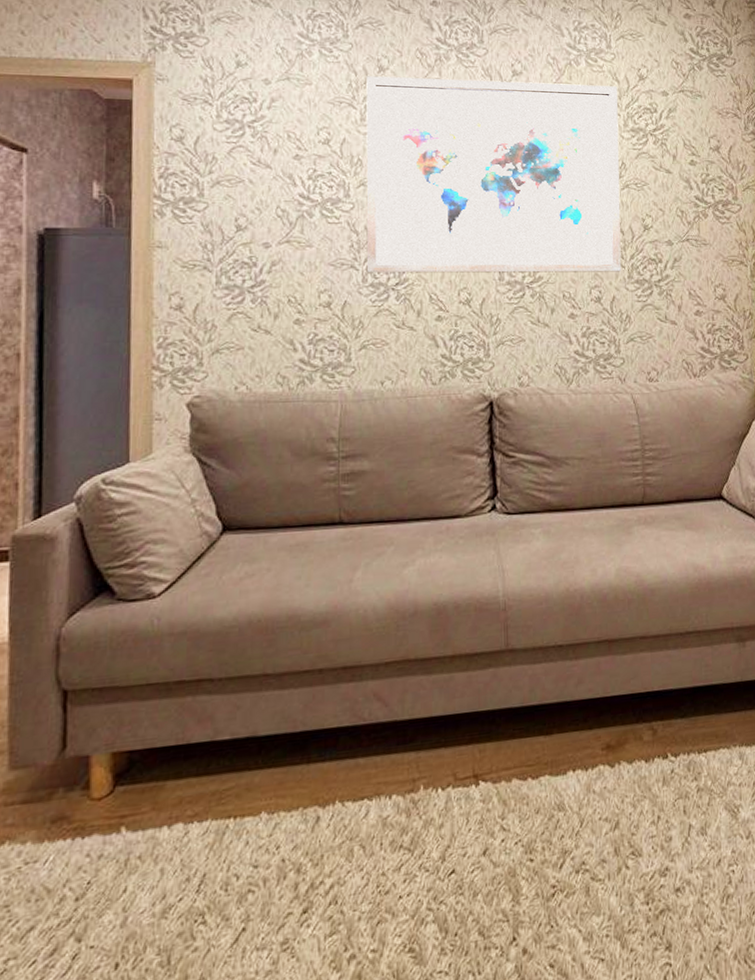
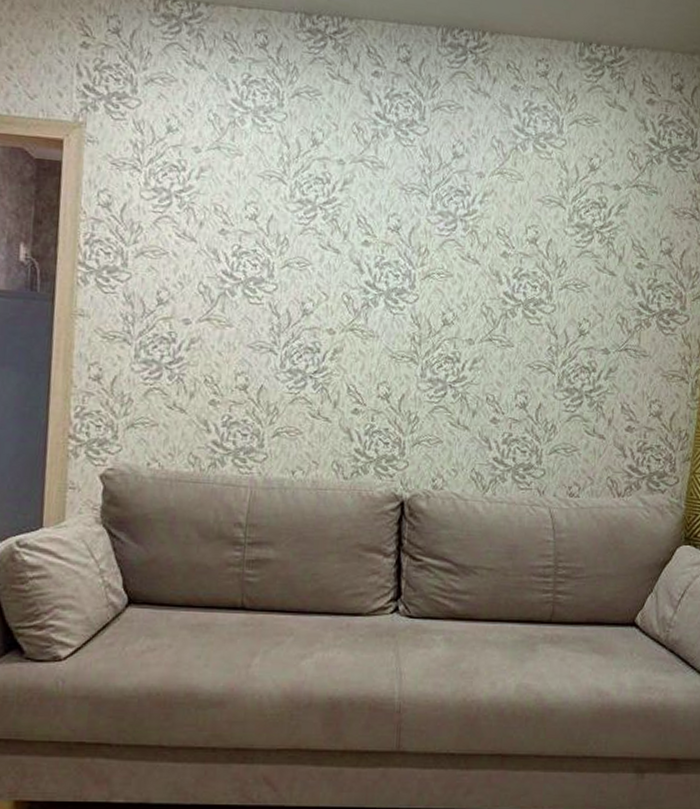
wall art: present [366,76,622,273] -> none [286,149,566,378]

